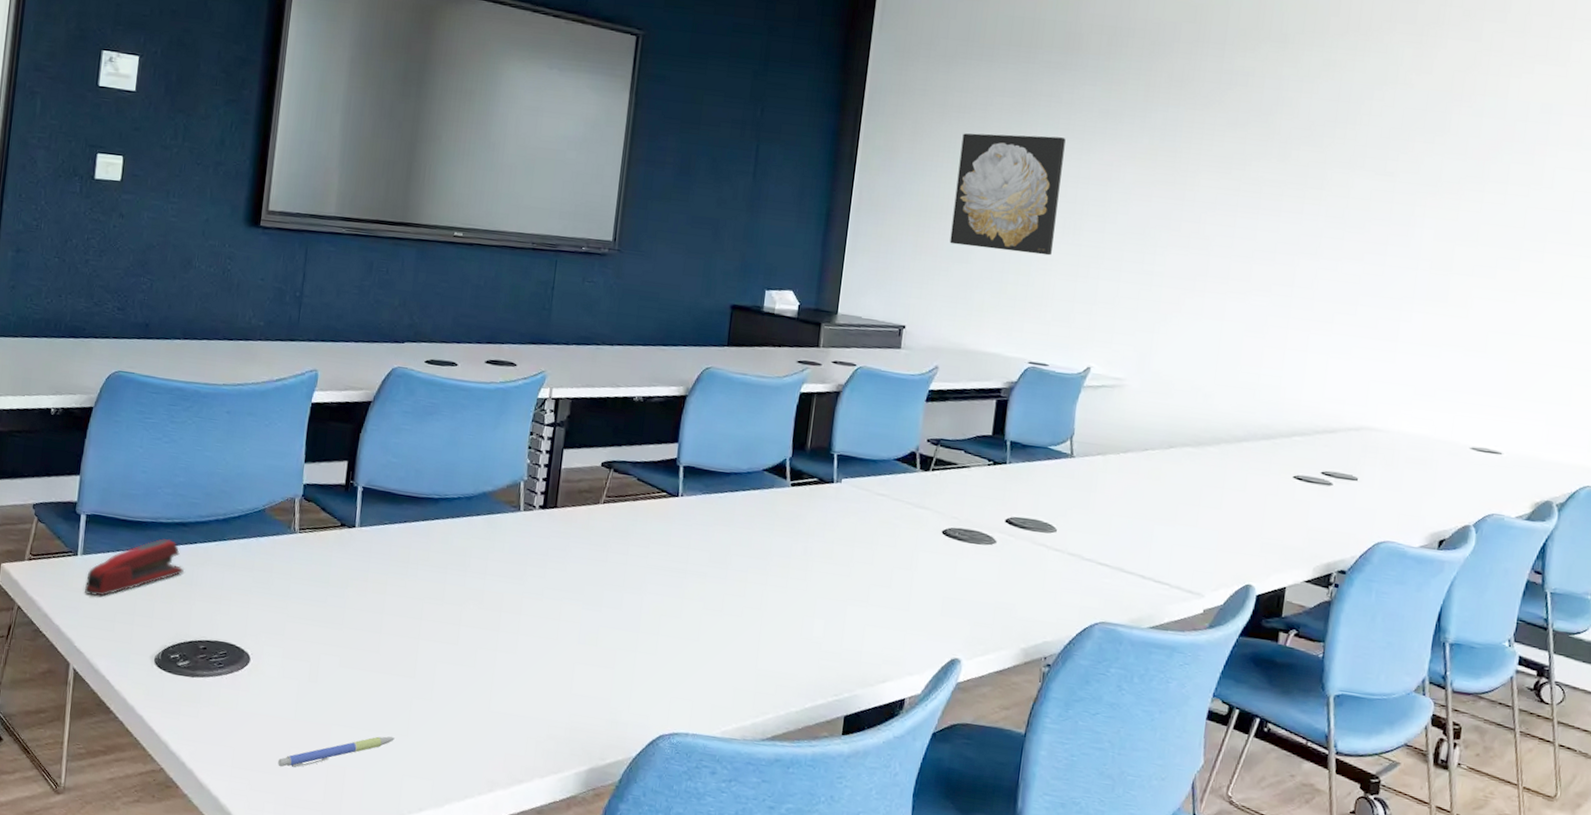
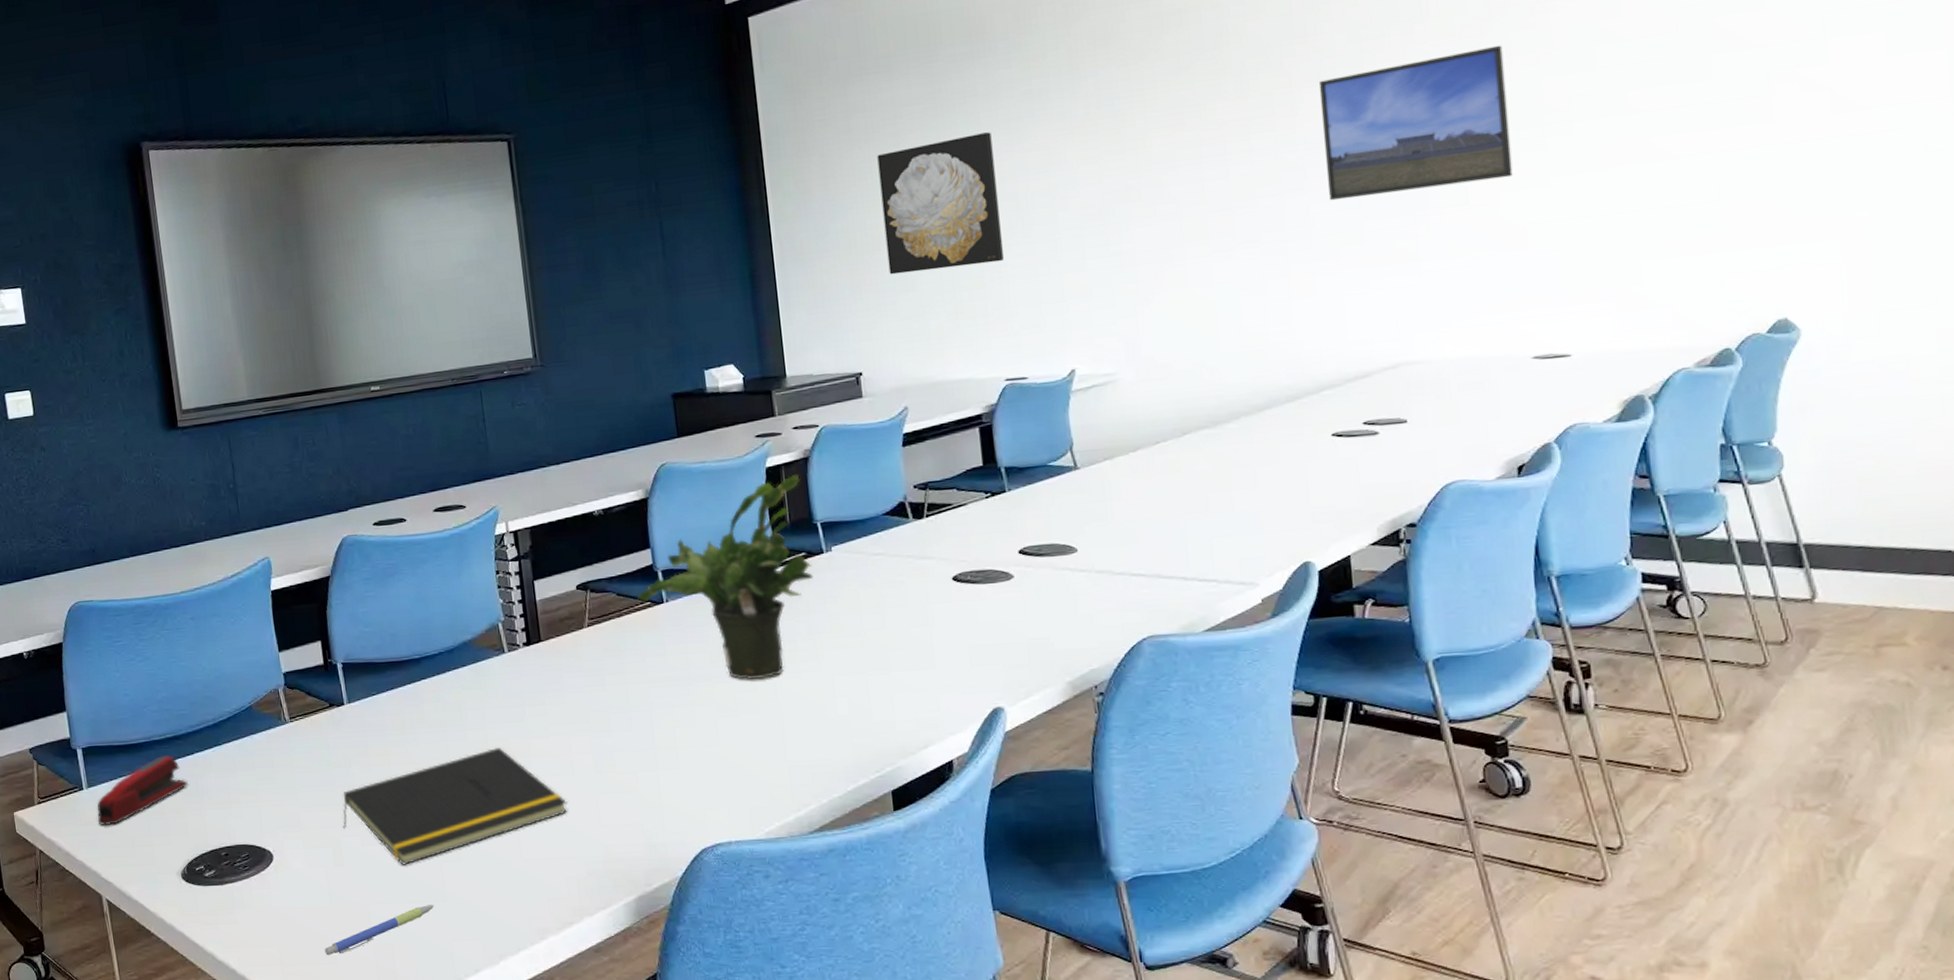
notepad: none [325,598,545,694] -> present [343,747,567,865]
potted plant: none [655,405,829,588] -> present [637,475,814,680]
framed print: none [1335,164,1503,288] -> present [1318,45,1513,201]

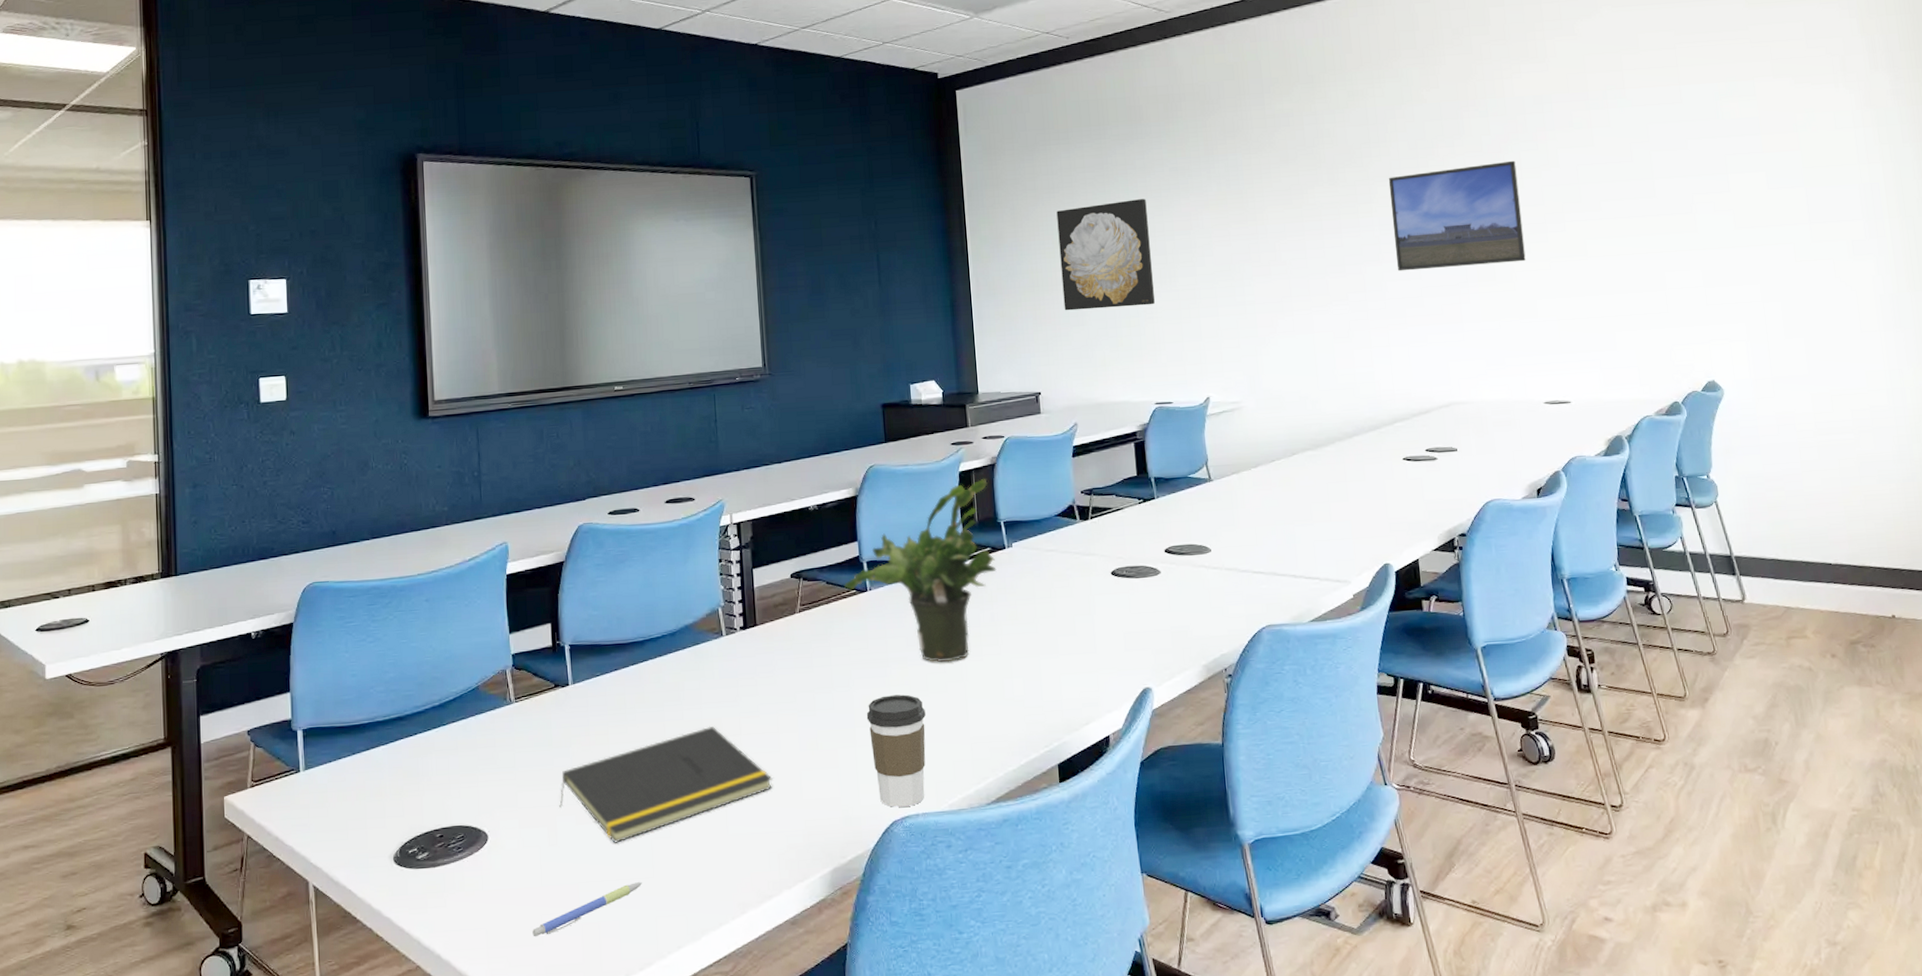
stapler: present [97,756,188,826] -> none [312,736,408,809]
coffee cup: none [668,714,737,835] -> present [866,694,926,808]

